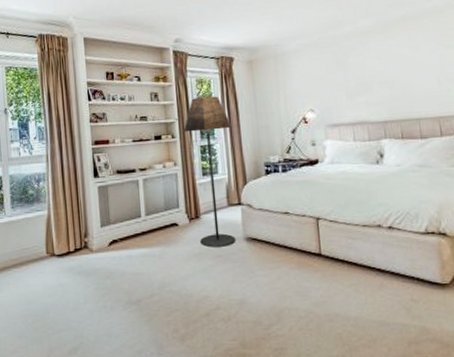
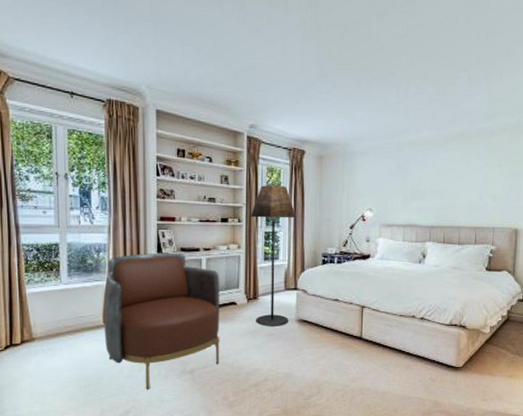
armchair: none [45,175,165,324] -> present [103,252,220,390]

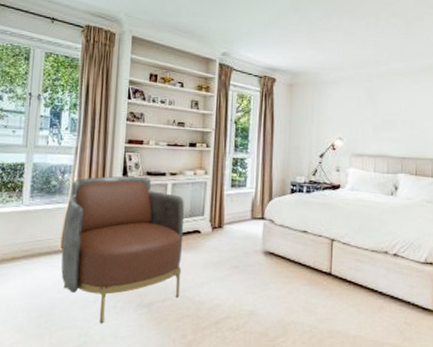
floor lamp: present [250,185,297,326] -> none [218,111,266,258]

